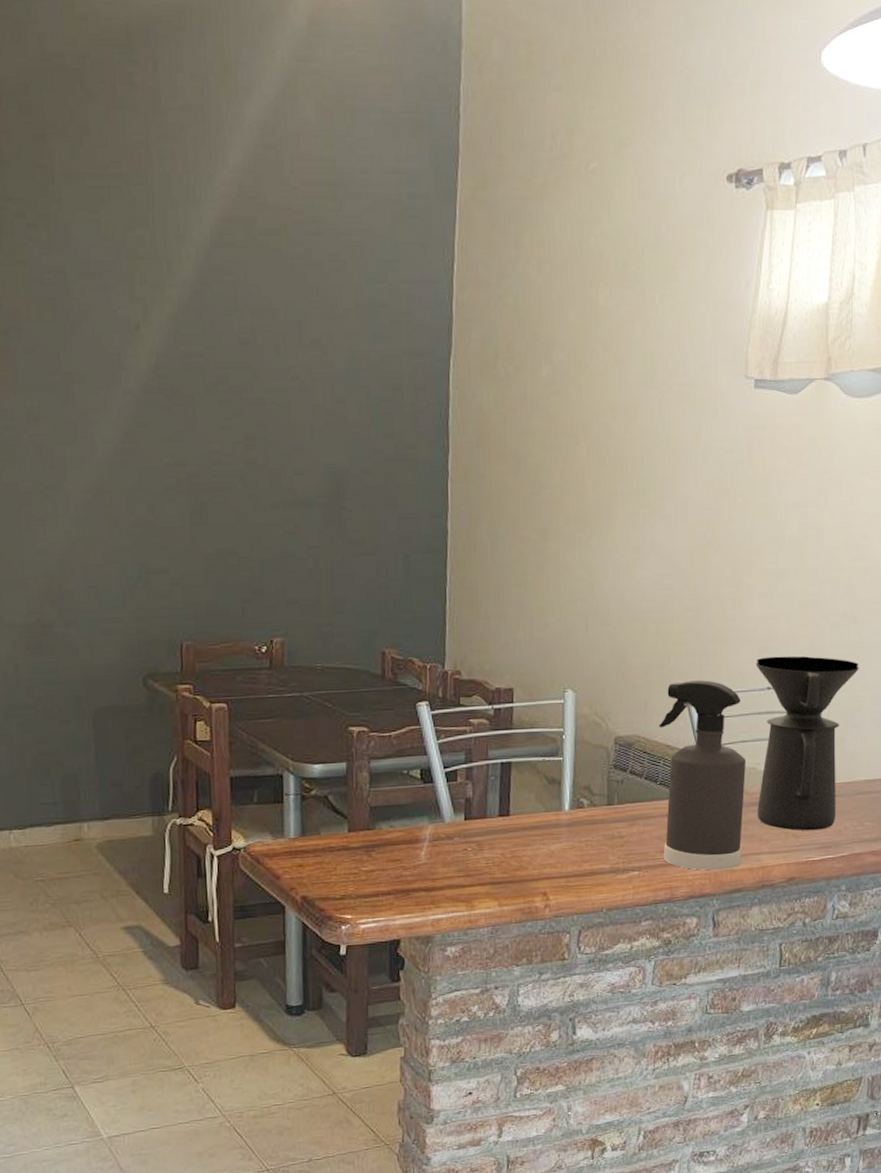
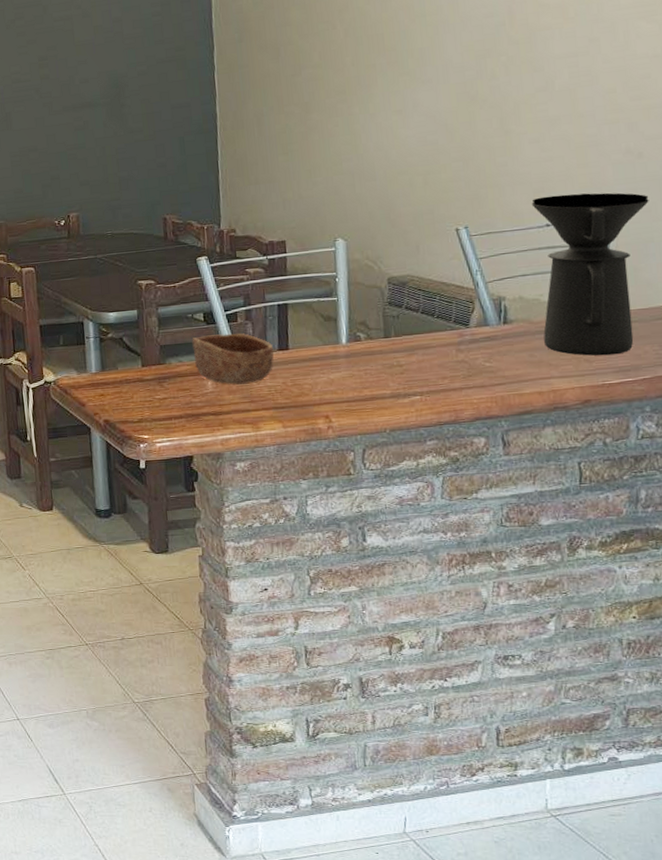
bowl: none [406,794,494,856] -> present [192,333,274,385]
spray bottle: present [659,680,747,871] -> none [432,222,530,395]

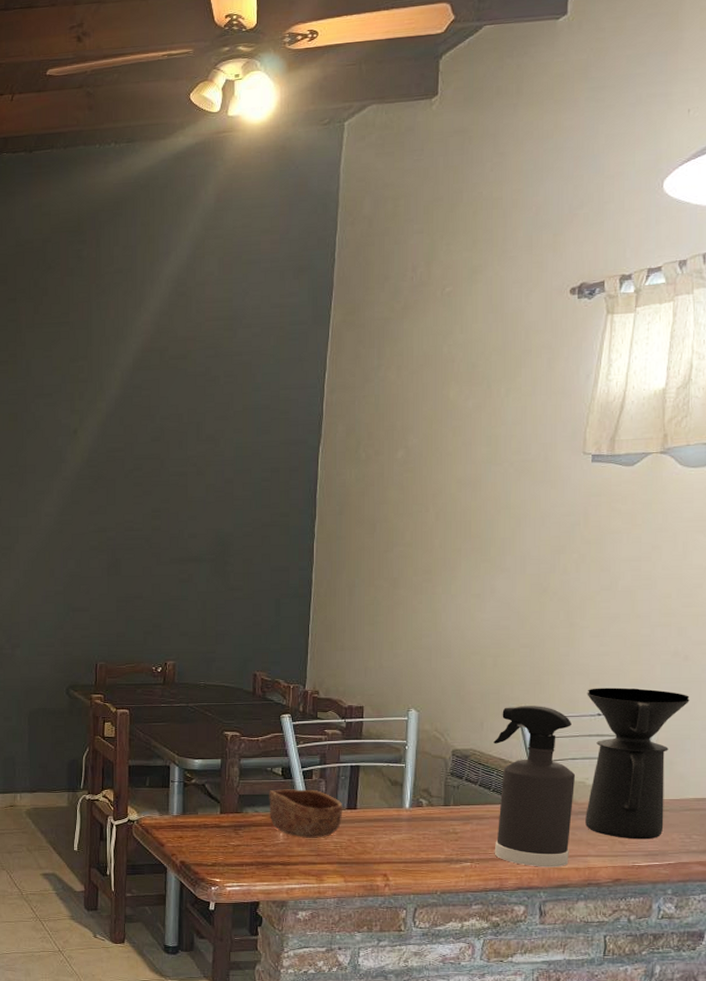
spray bottle: none [432,222,530,395] -> present [493,706,576,868]

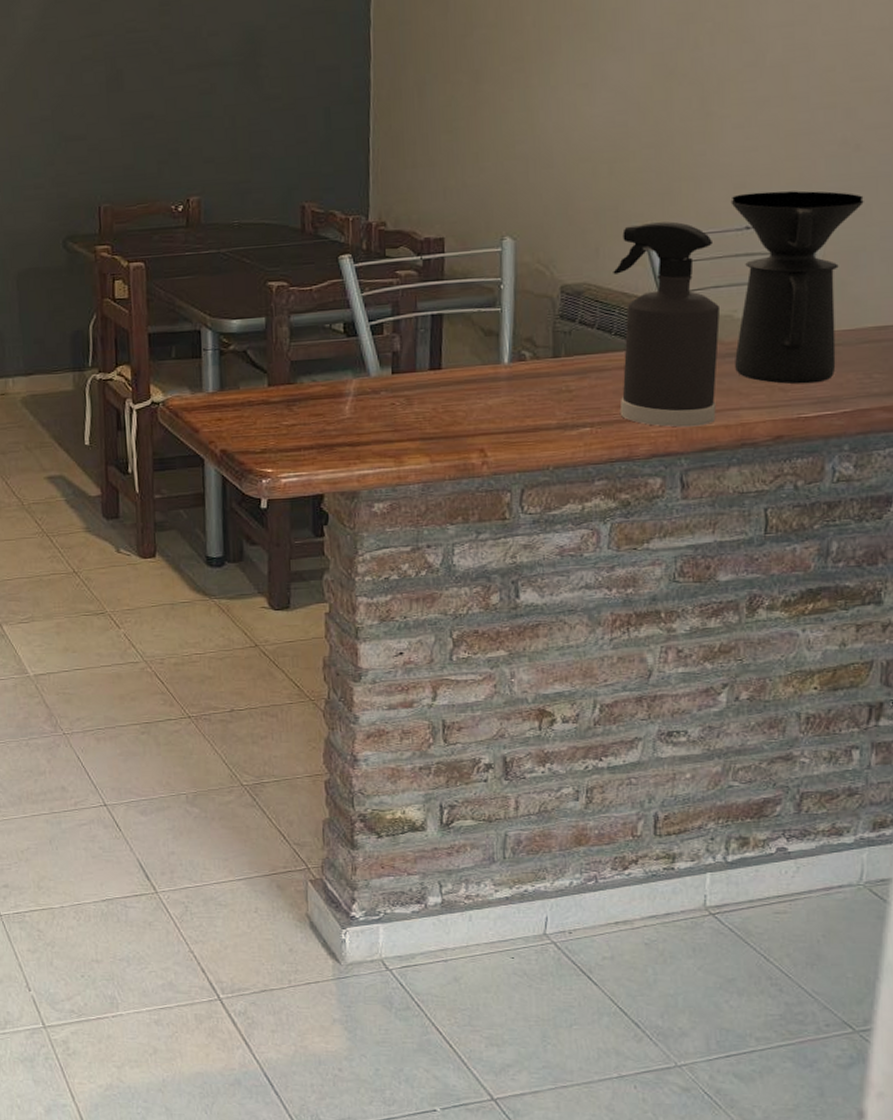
bowl: present [269,789,343,838] -> none [328,348,424,410]

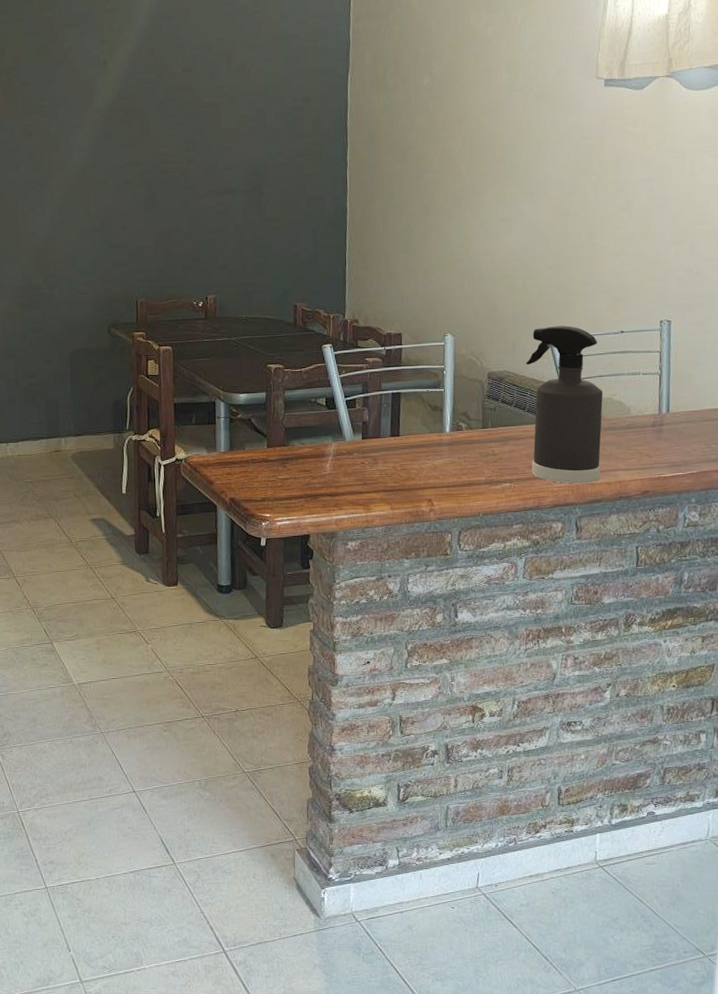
coffee maker: present [730,191,864,385] -> none [610,305,703,452]

